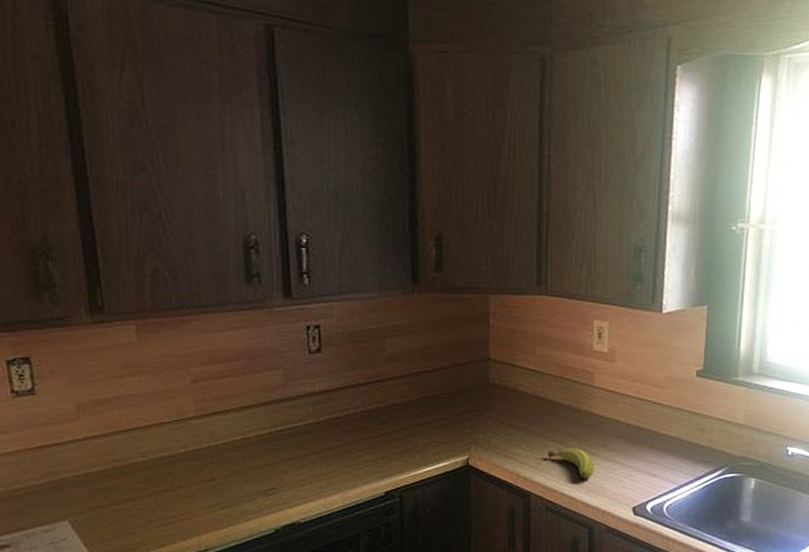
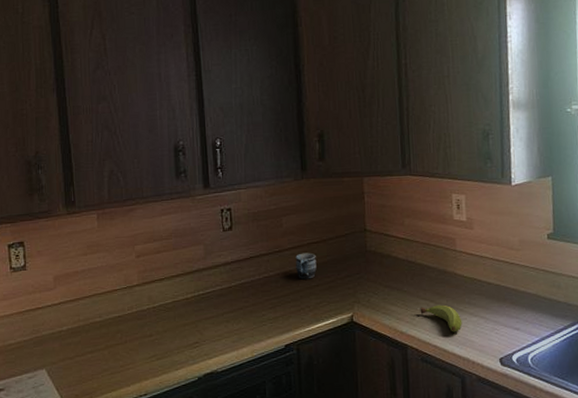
mug: none [401,383,427,415] -> present [295,252,317,280]

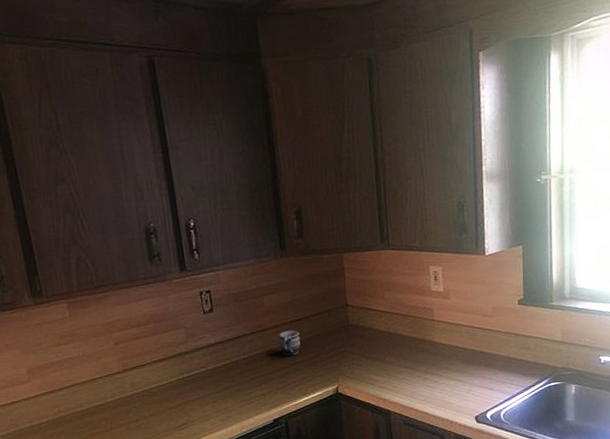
fruit: present [420,304,462,332] -> none [401,371,441,396]

